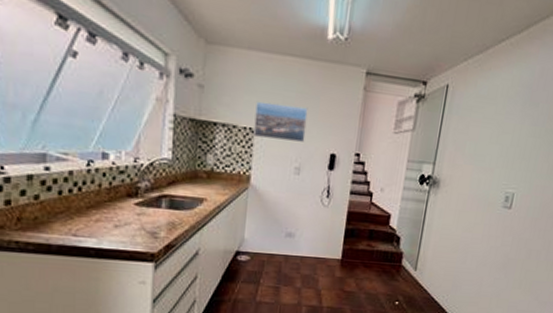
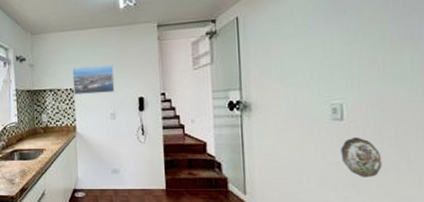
decorative plate: none [501,225,530,263] -> present [340,136,383,179]

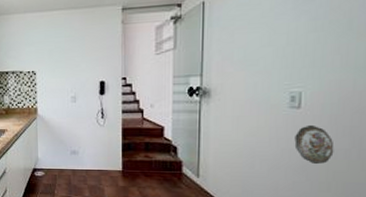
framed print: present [72,64,115,94] -> none [35,47,77,77]

